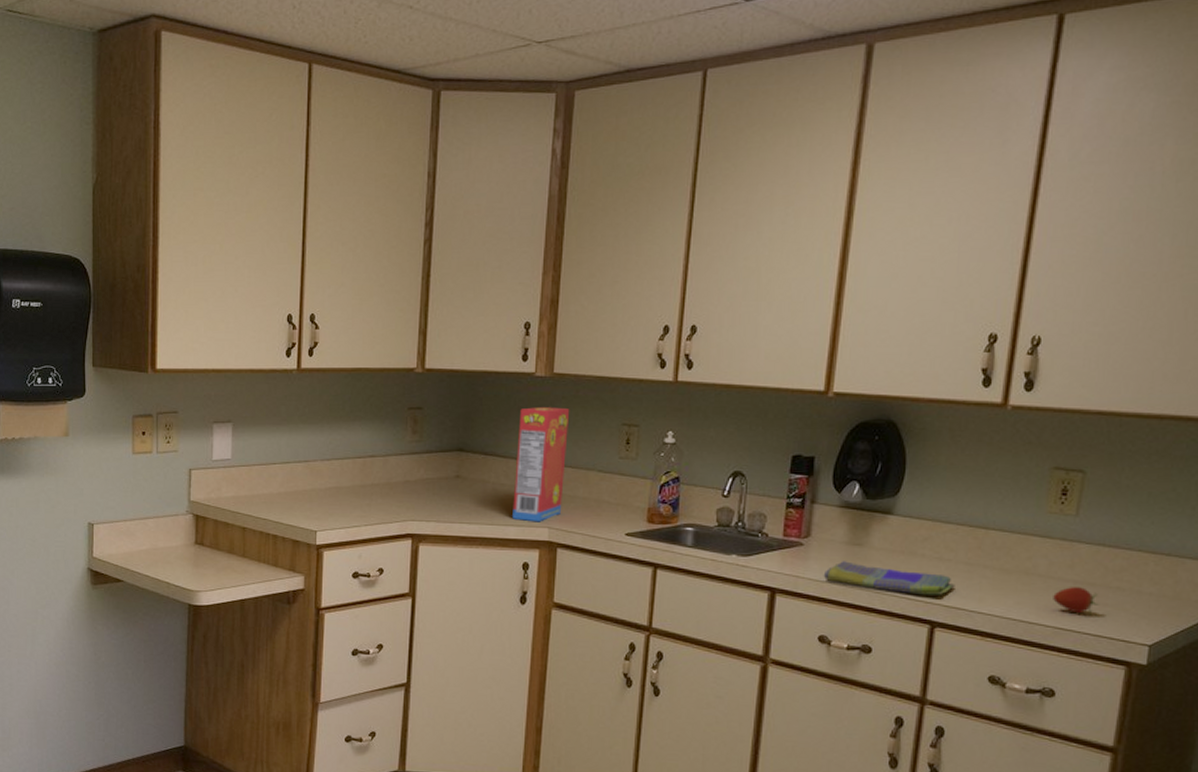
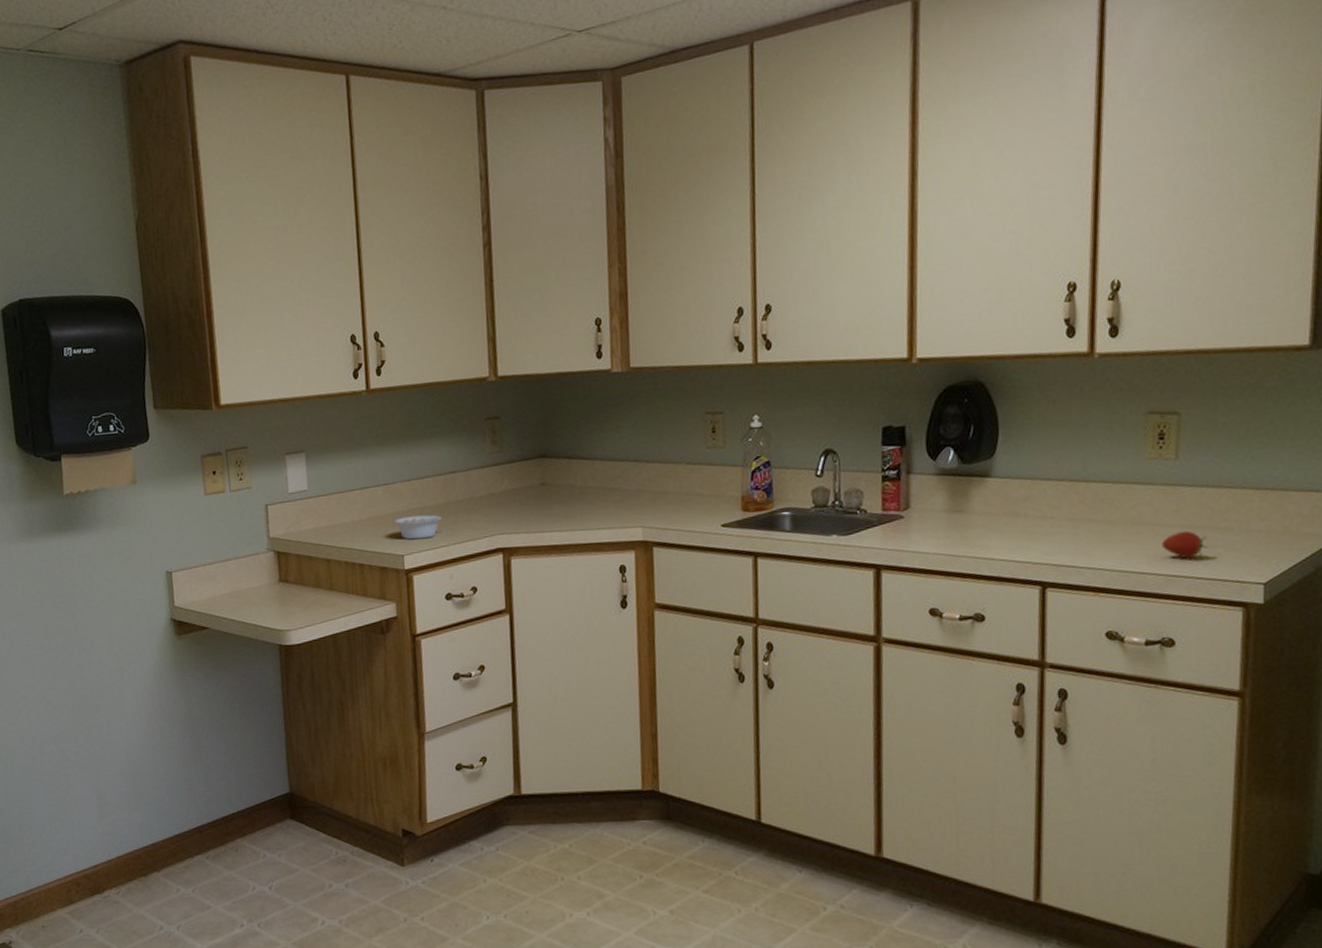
legume: none [310,494,366,517] -> present [393,513,451,540]
cereal box: present [512,407,570,522] -> none [600,402,654,523]
dish towel: present [823,561,955,595] -> none [927,529,1062,557]

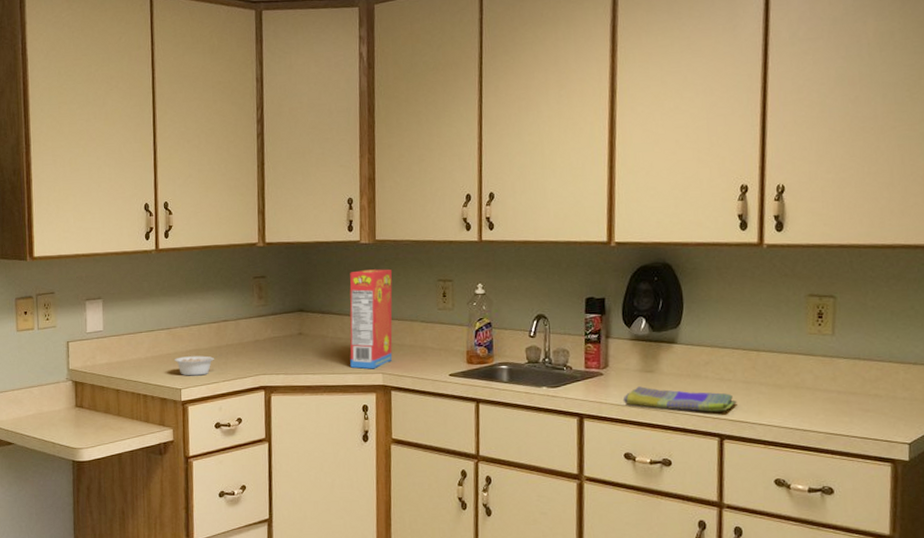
cereal box: none [600,402,654,523] -> present [349,269,393,369]
dish towel: none [927,529,1062,557] -> present [623,386,737,412]
fruit: present [1162,531,1209,559] -> none [821,396,861,421]

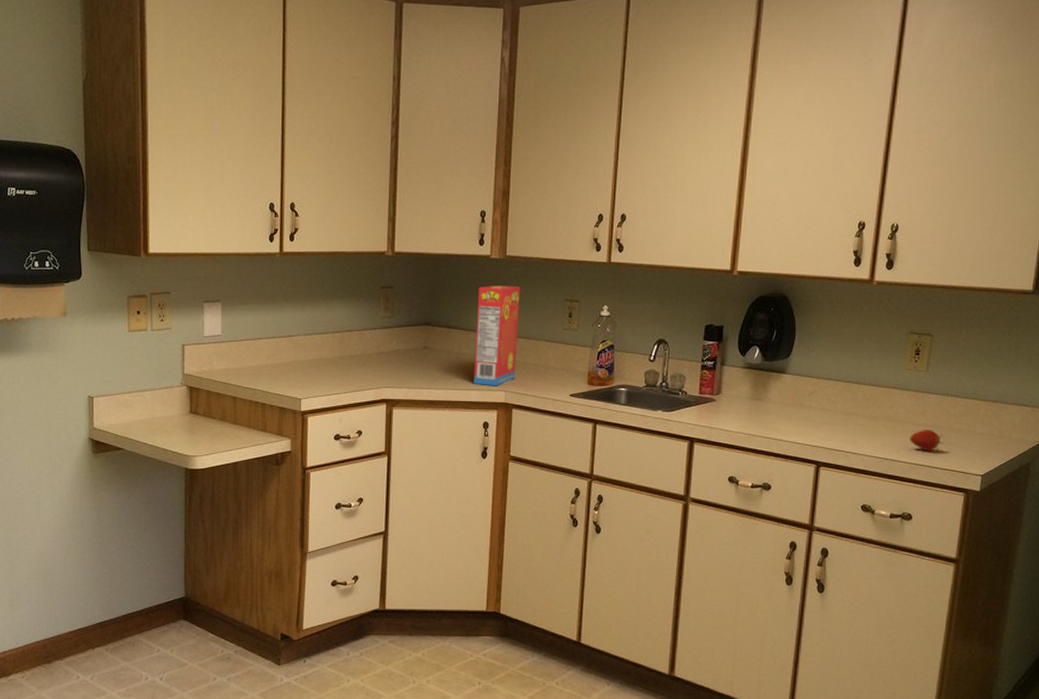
legume: present [174,355,222,376] -> none [294,365,345,386]
dish towel: present [623,386,737,412] -> none [731,413,835,440]
fruit: none [821,396,861,421] -> present [910,430,944,453]

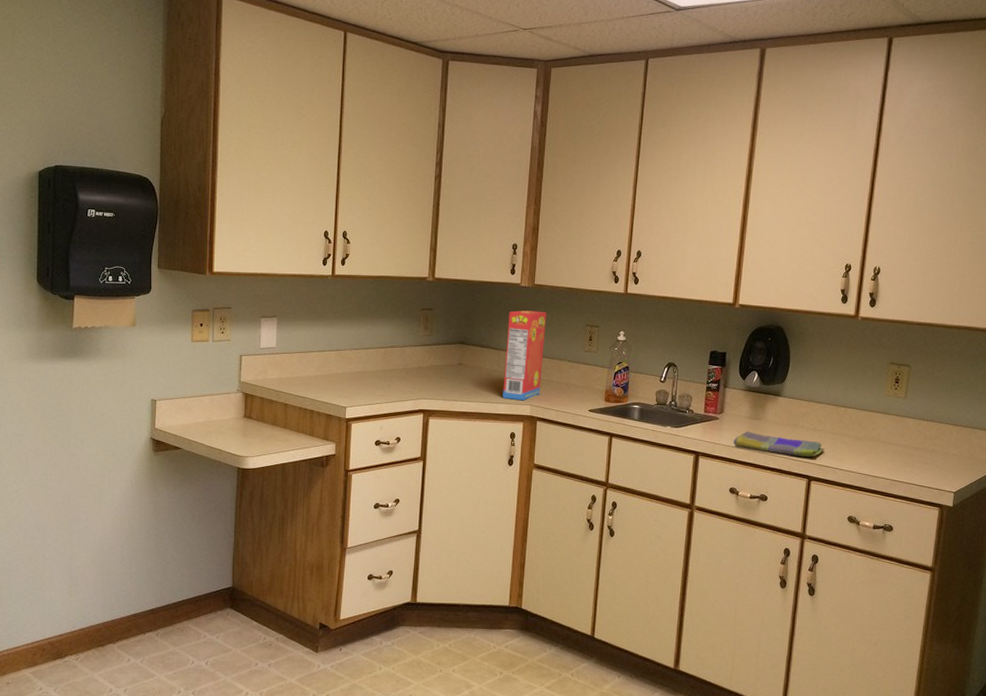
dish towel: none [731,413,835,440] -> present [733,431,825,457]
fruit: present [910,430,944,453] -> none [890,450,921,471]

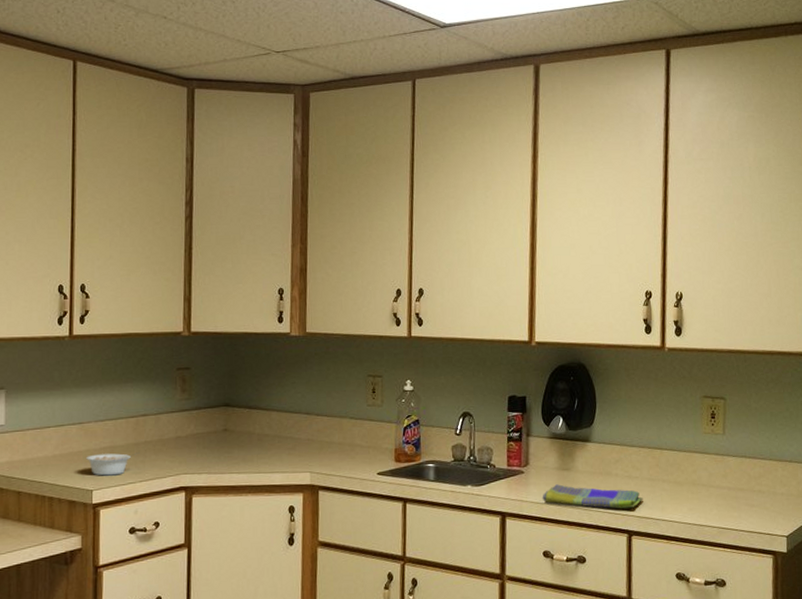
legume: none [341,377,387,396] -> present [85,452,140,476]
cereal box: present [503,310,547,401] -> none [277,363,323,468]

